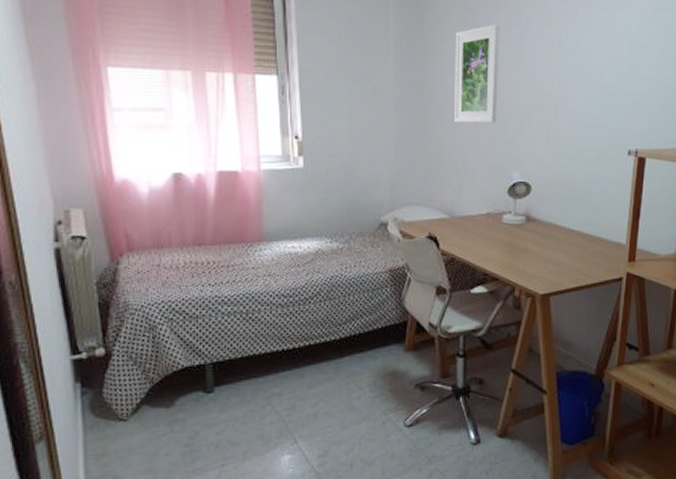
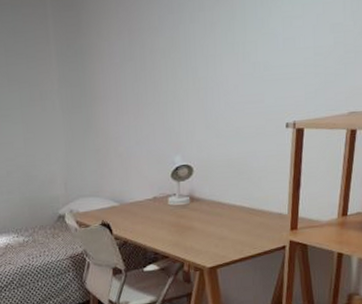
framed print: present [453,24,500,124] -> none [111,15,156,116]

